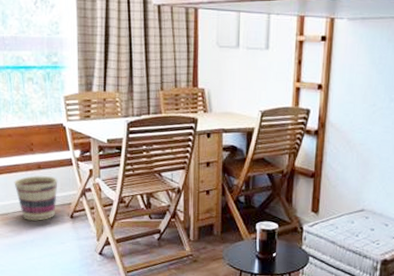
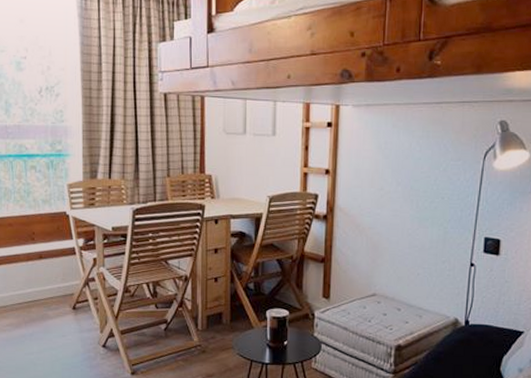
basket: present [14,175,58,221] -> none [13,266,60,313]

